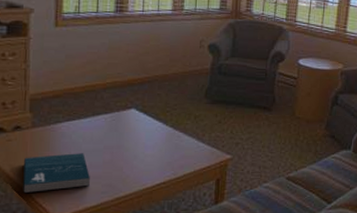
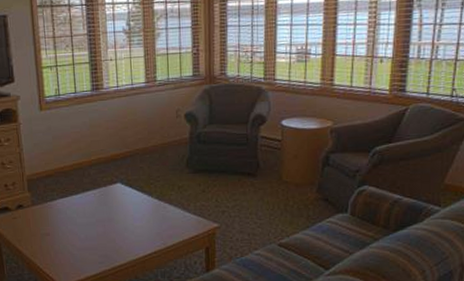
book: present [23,153,90,193] -> none [29,227,88,264]

